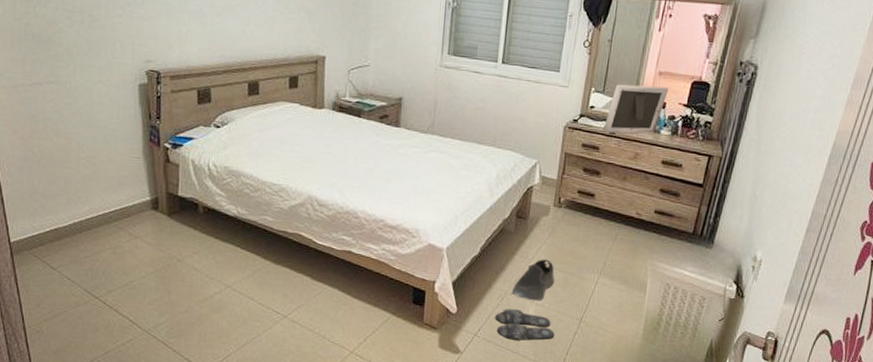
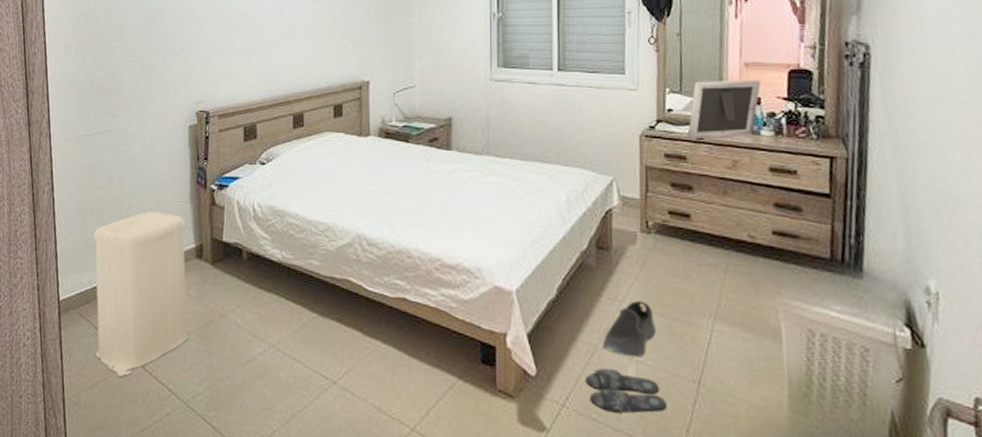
laundry basket: none [42,165,148,309] -> present [93,212,190,377]

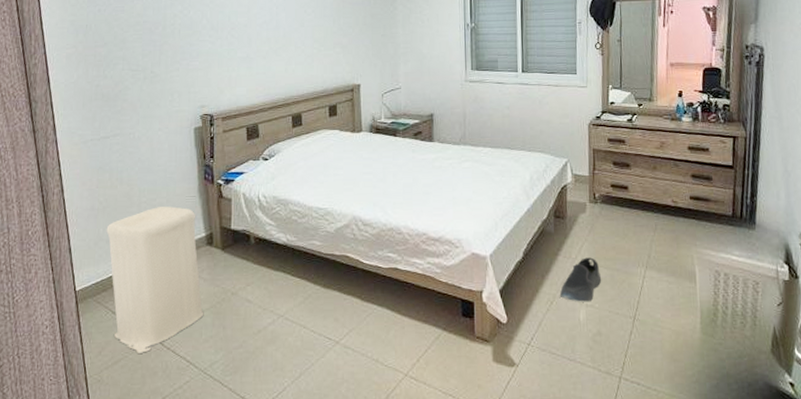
slippers: present [585,369,667,413] -> none [546,313,610,346]
picture frame: present [688,80,762,140] -> none [626,77,683,127]

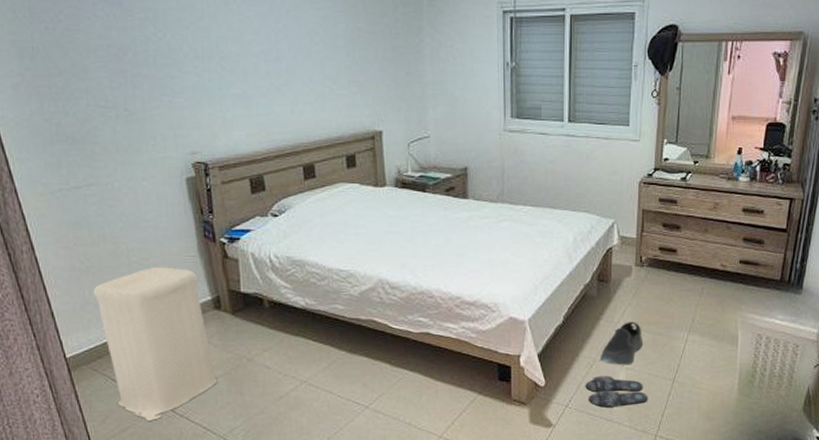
slippers: none [546,313,610,346] -> present [585,376,648,408]

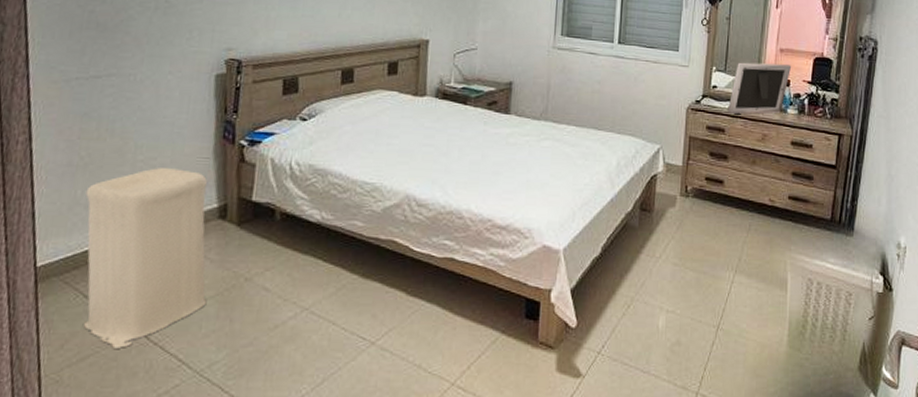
slippers: present [585,376,648,408] -> none [621,319,690,357]
shoe: present [599,321,644,365] -> none [638,257,687,307]
picture frame: none [680,132,744,186] -> present [728,62,792,115]

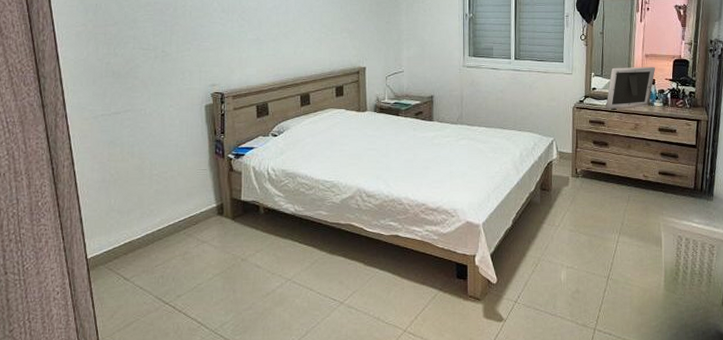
laundry basket: present [84,168,208,348] -> none [118,179,215,316]

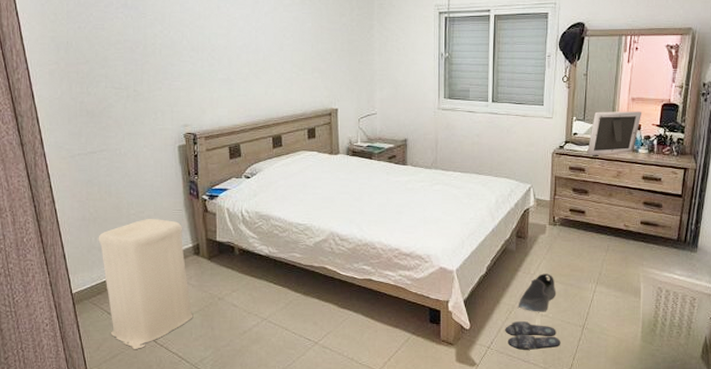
laundry basket: none [118,179,215,316] -> present [98,219,193,349]
slippers: none [531,274,587,303] -> present [505,321,561,350]
shoe: none [543,225,581,264] -> present [518,273,557,312]

